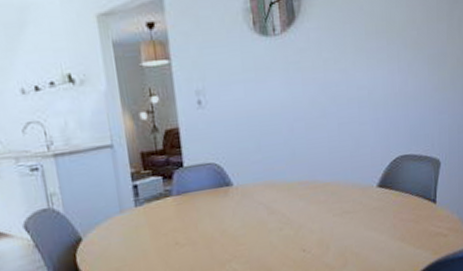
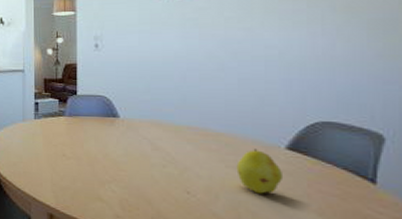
fruit: none [341,192,377,235] -> present [236,148,284,194]

